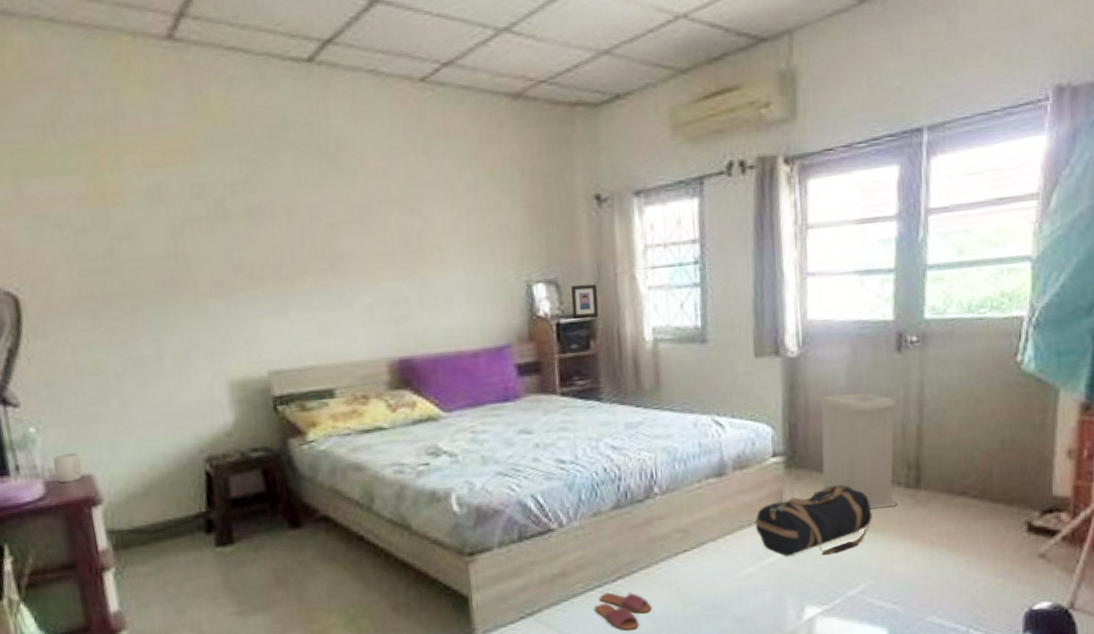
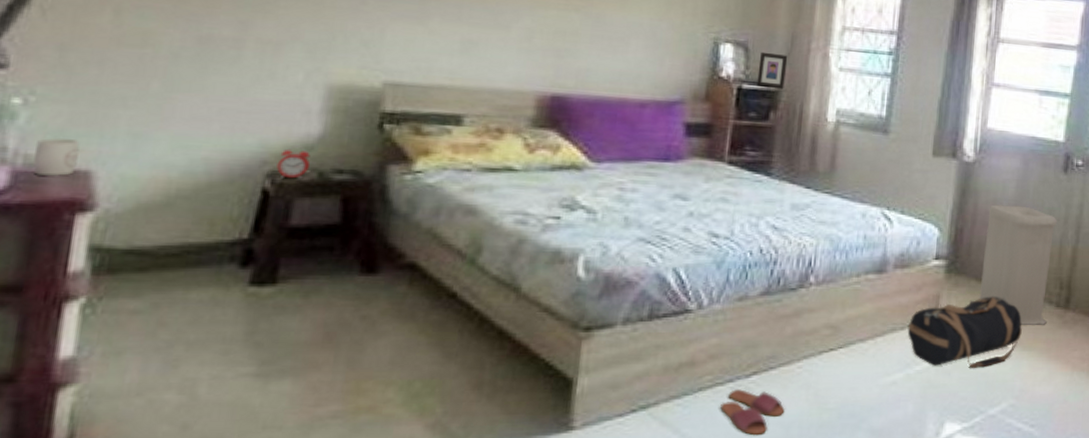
alarm clock: none [210,433,234,462] -> present [276,144,311,179]

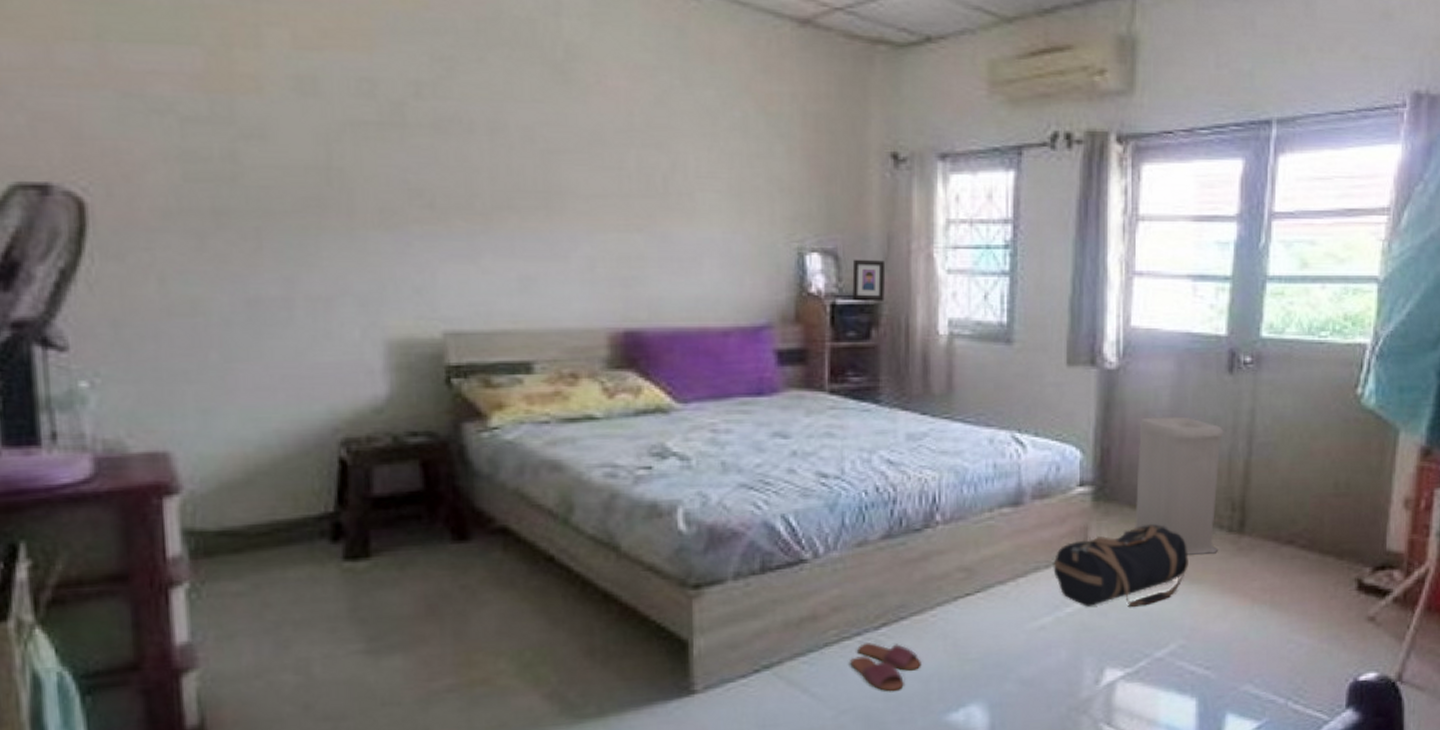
mug: present [33,137,80,178] -> none [112,419,154,462]
alarm clock: present [276,144,311,179] -> none [349,408,384,446]

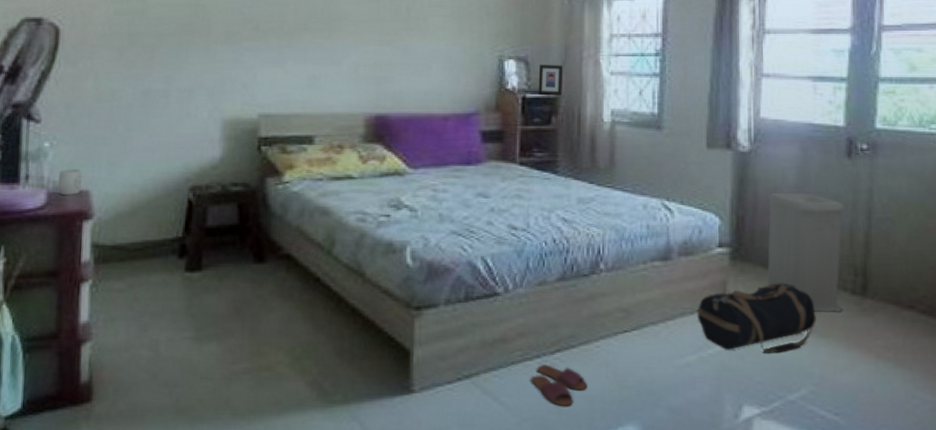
mug: none [112,419,154,462] -> present [58,168,82,196]

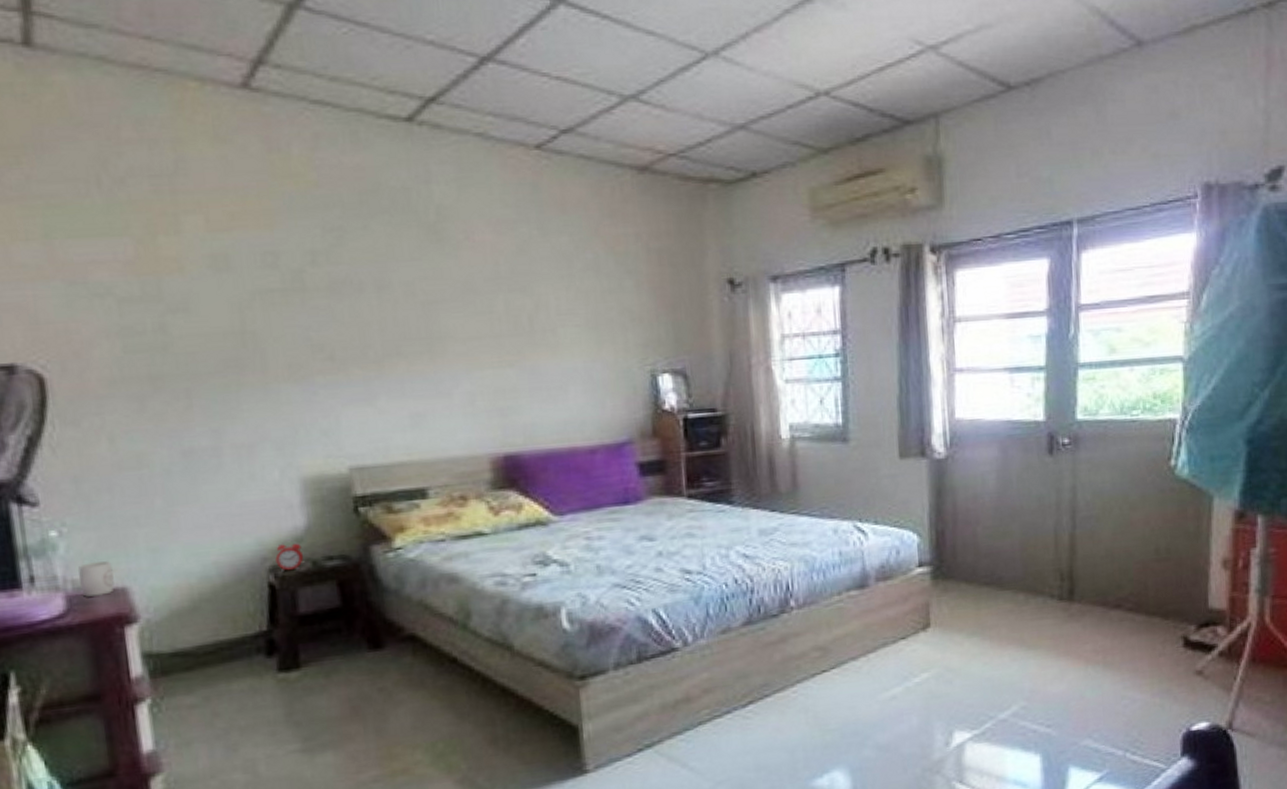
alarm clock: none [196,165,217,191] -> present [275,538,304,572]
slippers: present [531,364,588,407] -> none [722,719,787,763]
picture frame: present [538,64,563,96] -> none [700,376,731,414]
duffel bag: present [697,283,816,353] -> none [899,597,1024,676]
laundry basket: present [757,192,845,313] -> none [962,497,1050,624]

